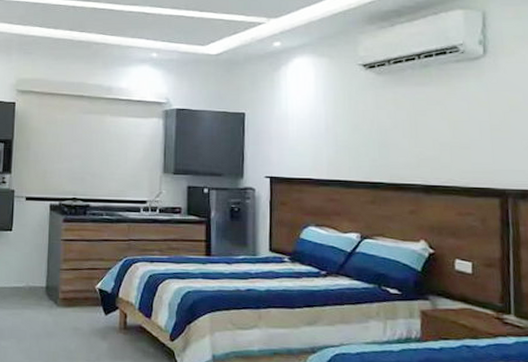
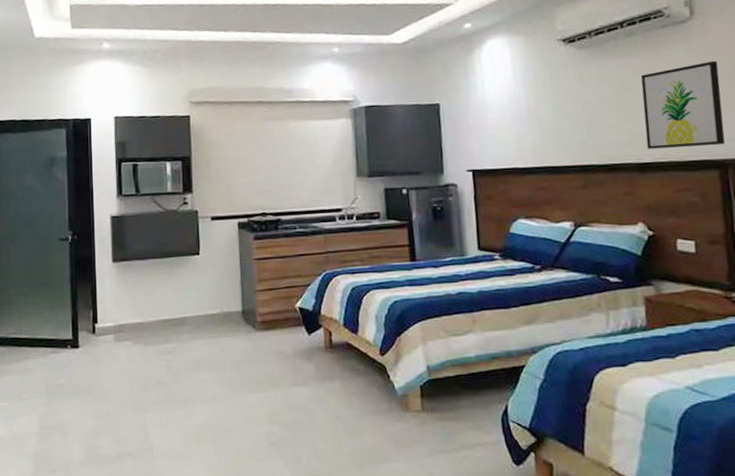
wall art: none [433,97,508,176] -> present [641,60,725,149]

